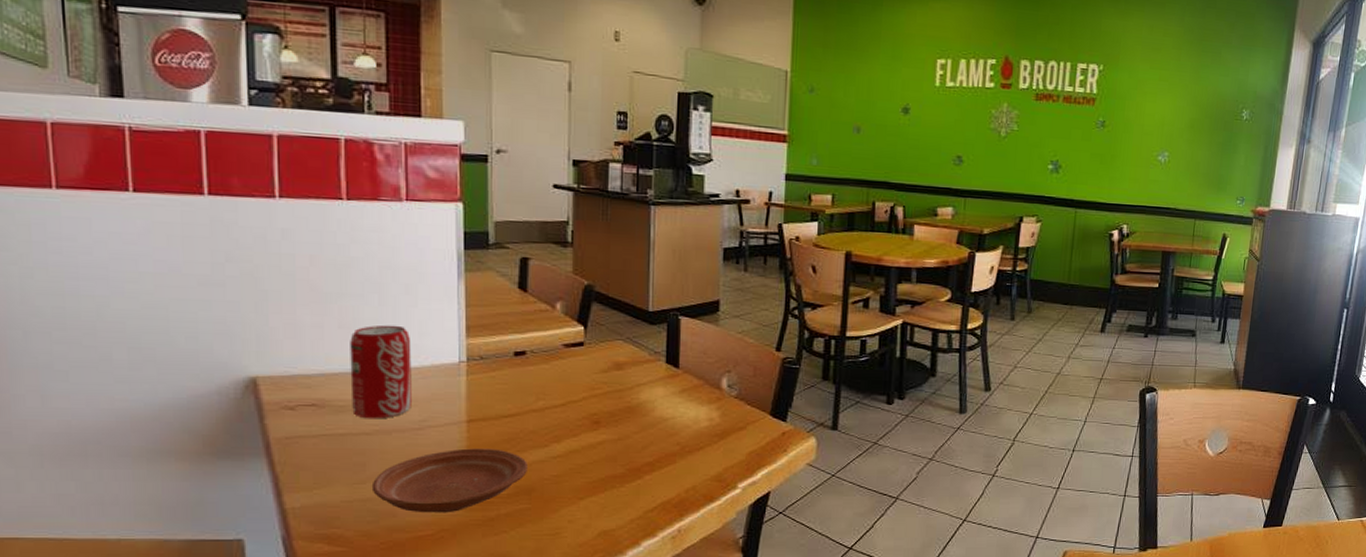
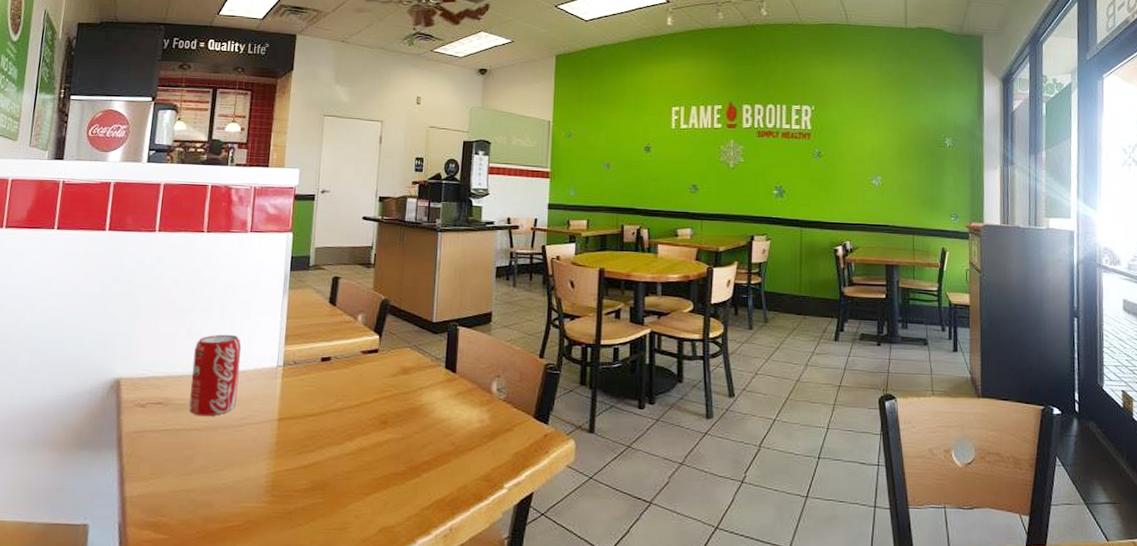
plate: present [371,448,527,513] -> none [195,444,324,505]

